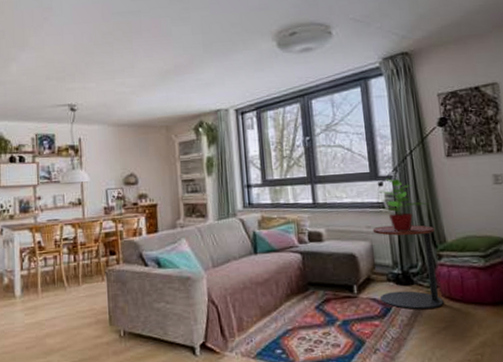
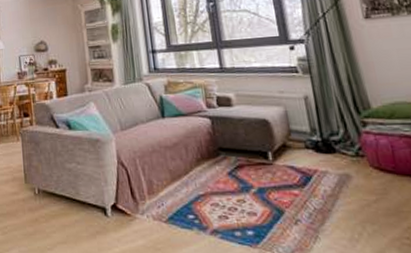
side table: present [372,225,444,310] -> none [286,90,373,180]
potted plant: present [379,178,429,232] -> none [290,42,347,98]

